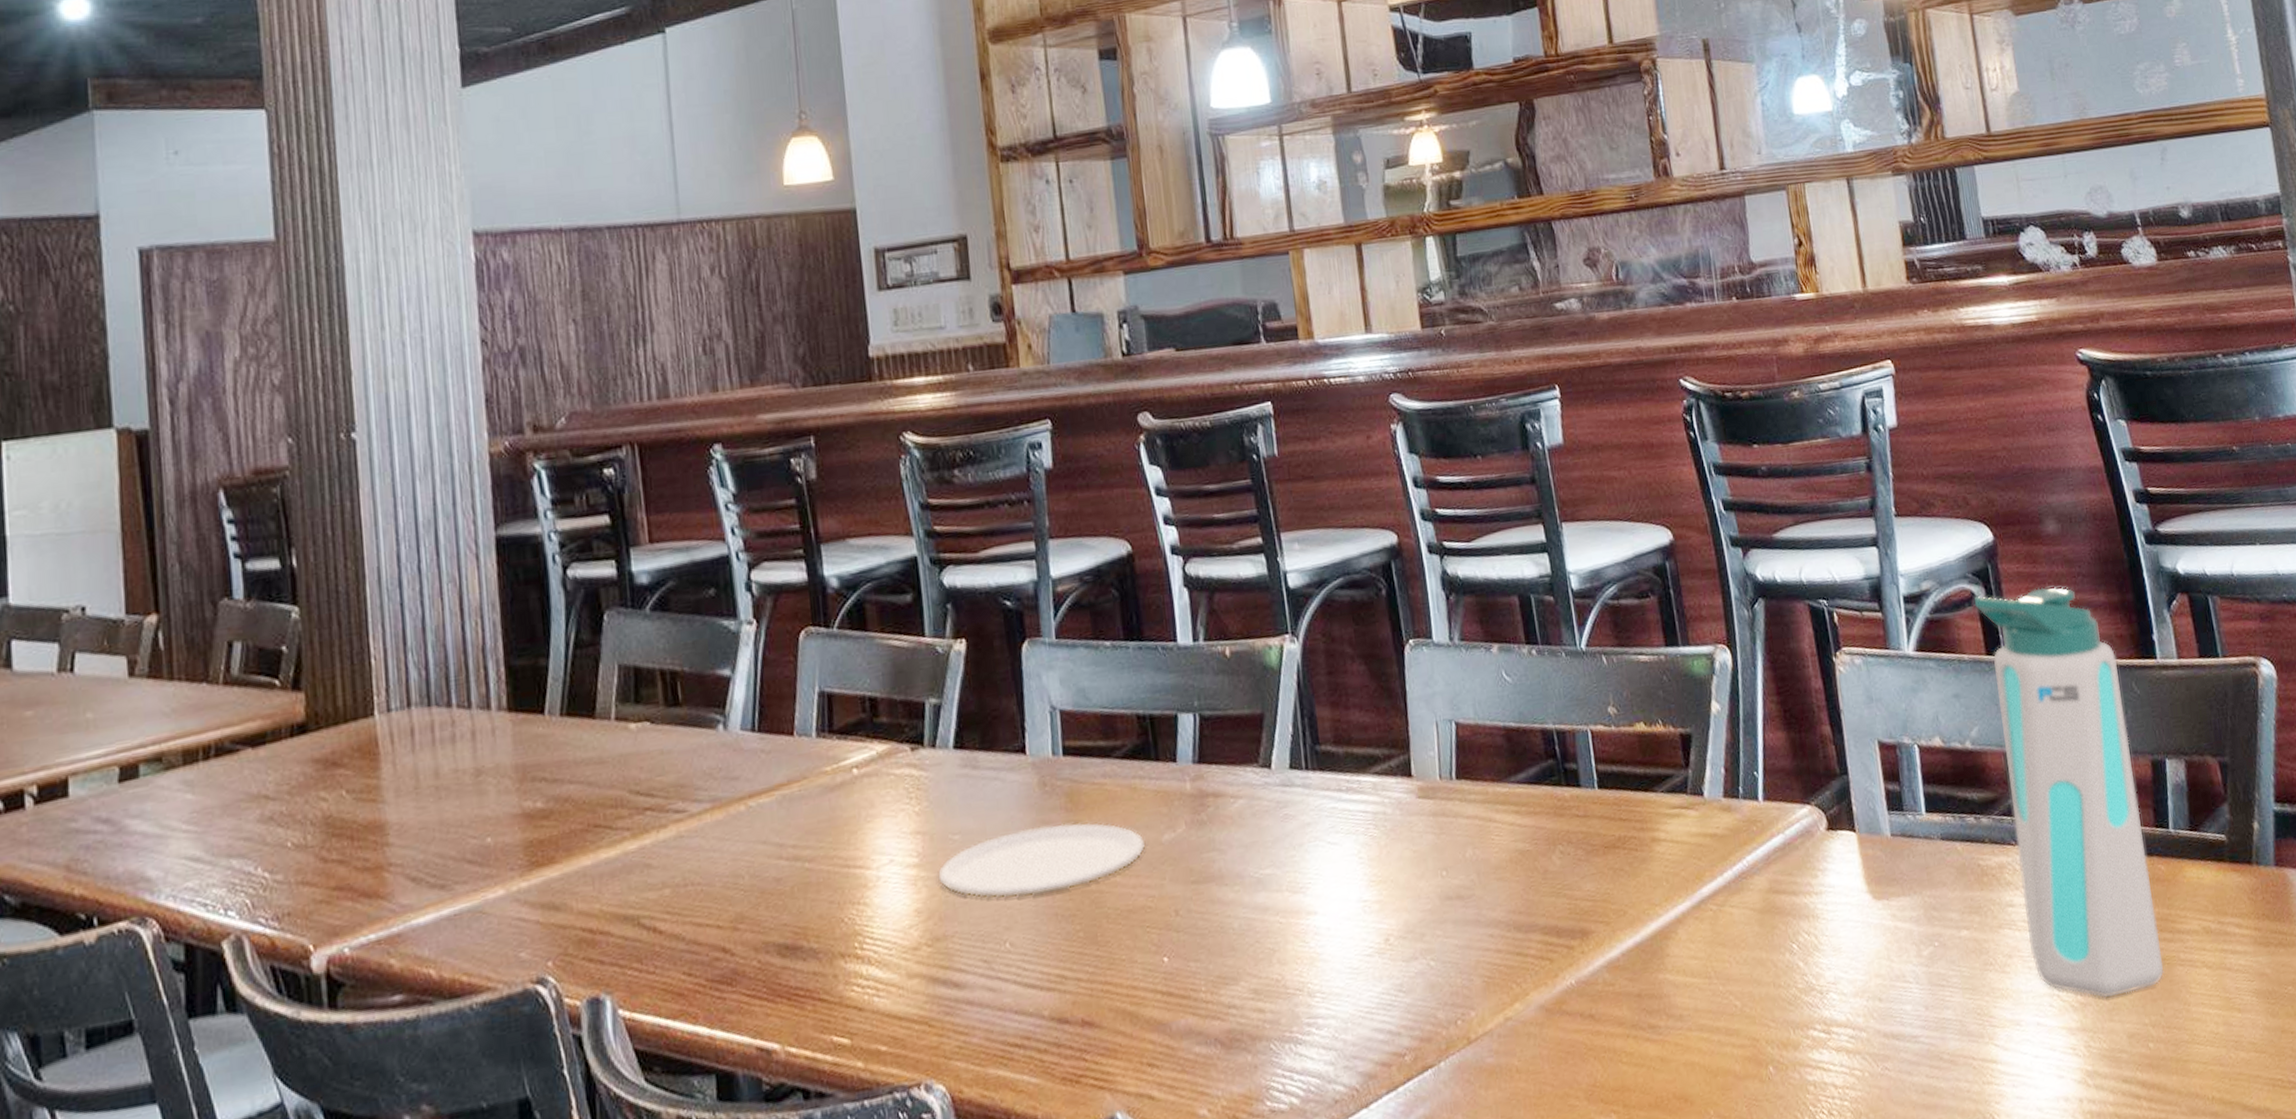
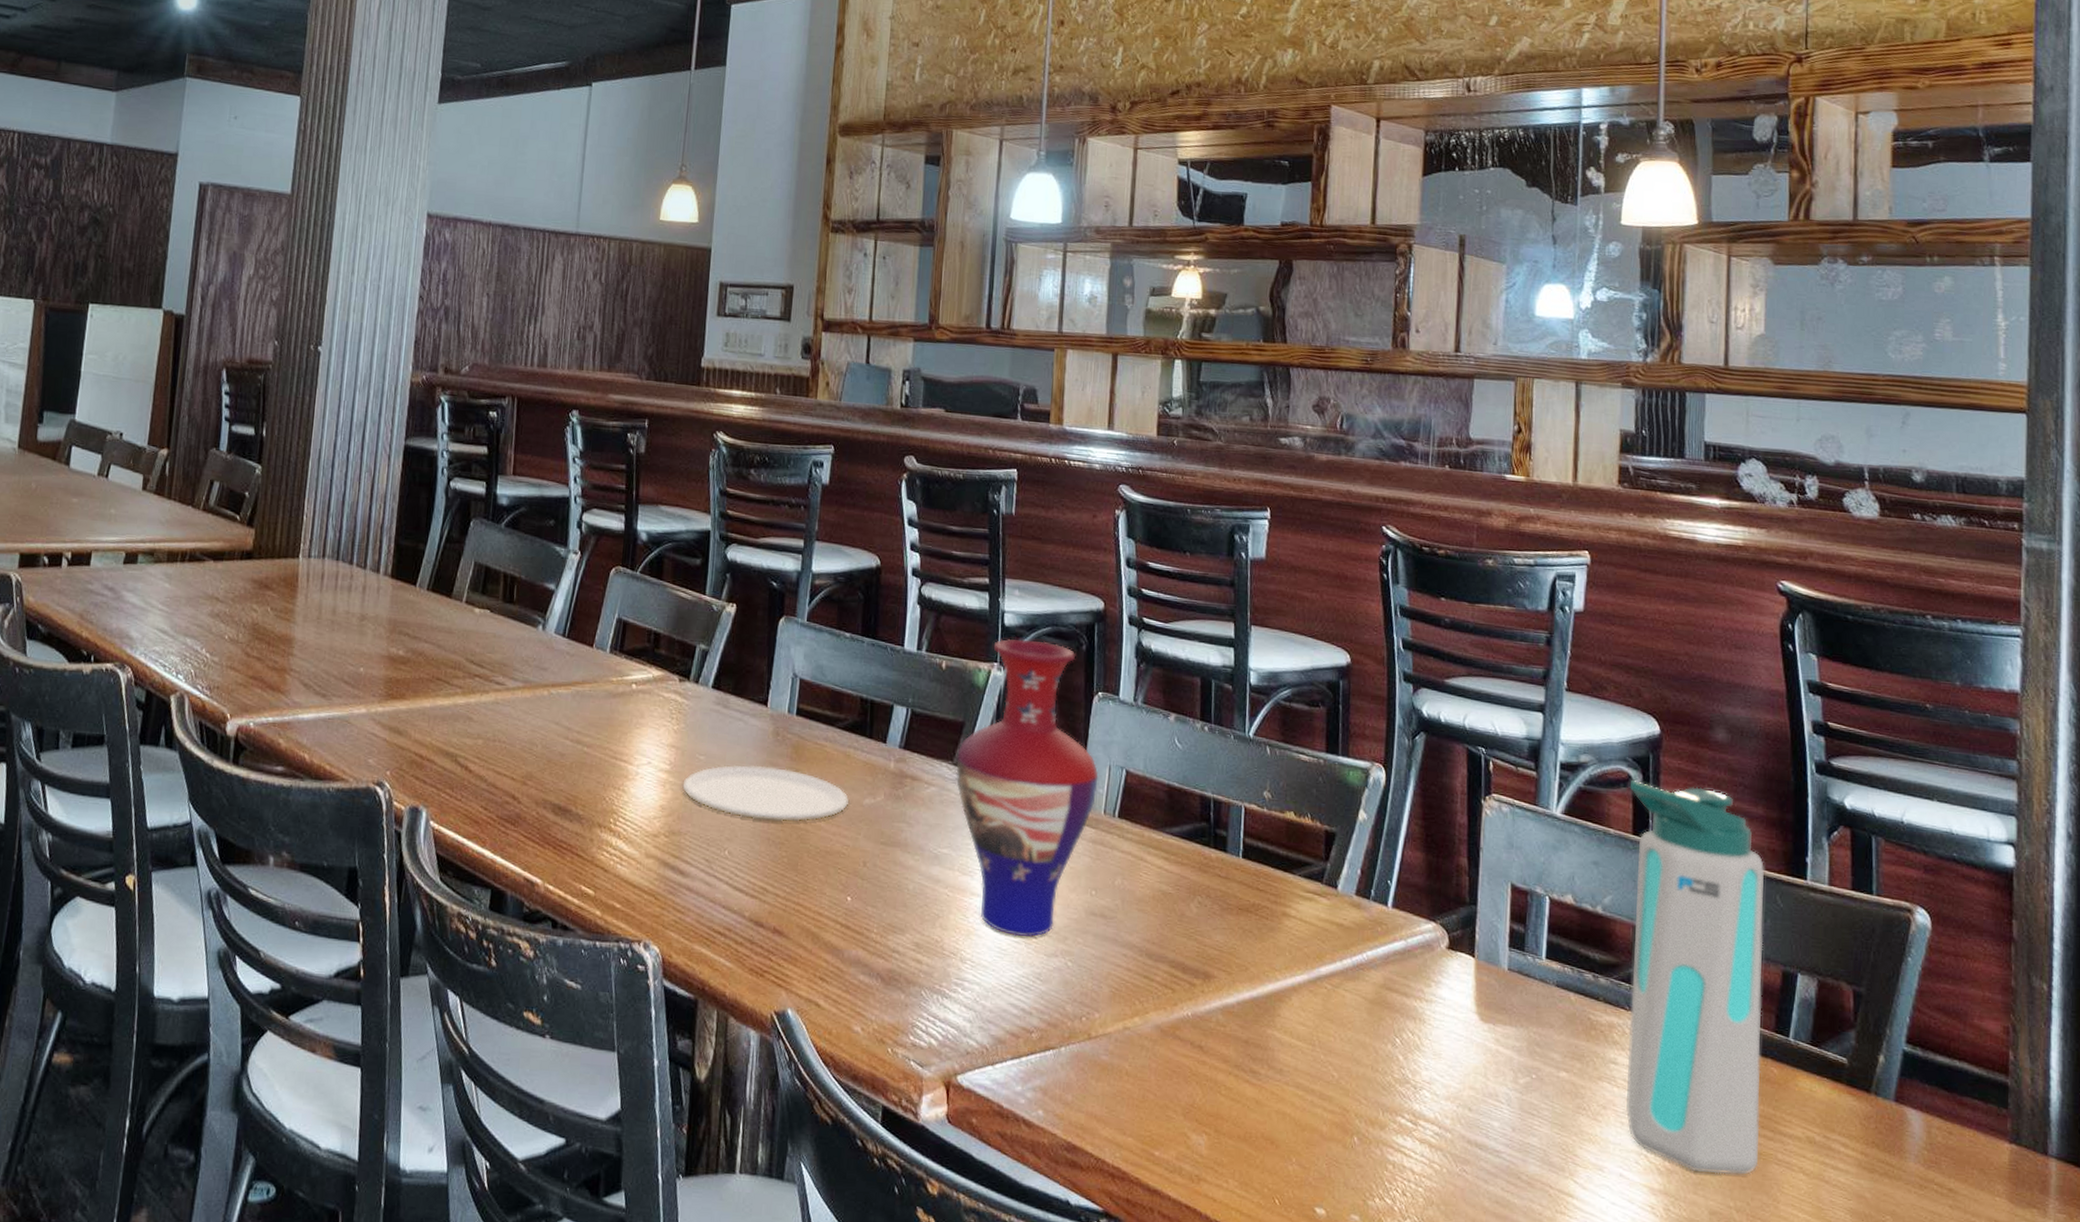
vase: none [1261,595,1428,950] -> present [956,638,1099,938]

